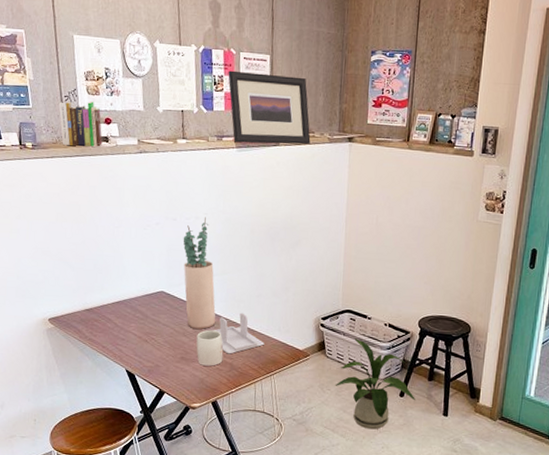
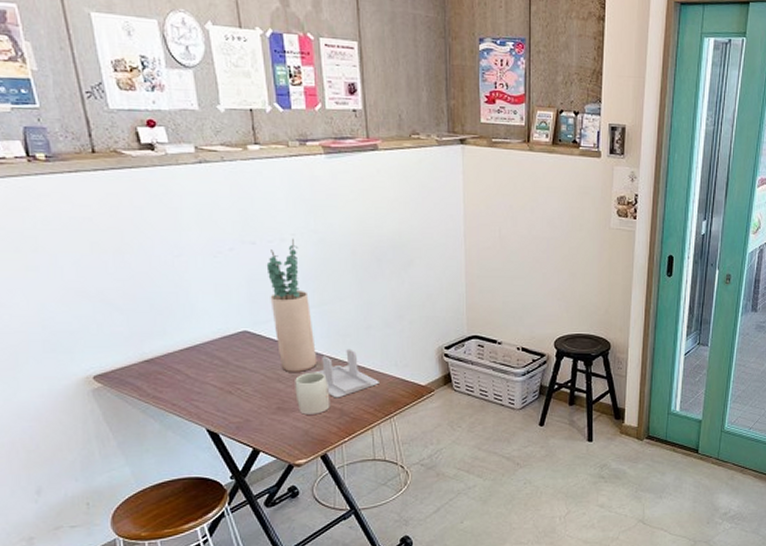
books: present [58,101,103,147] -> none [78,98,146,157]
picture frame: present [228,70,311,145] -> none [306,60,415,149]
house plant: present [335,338,416,430] -> none [466,367,558,465]

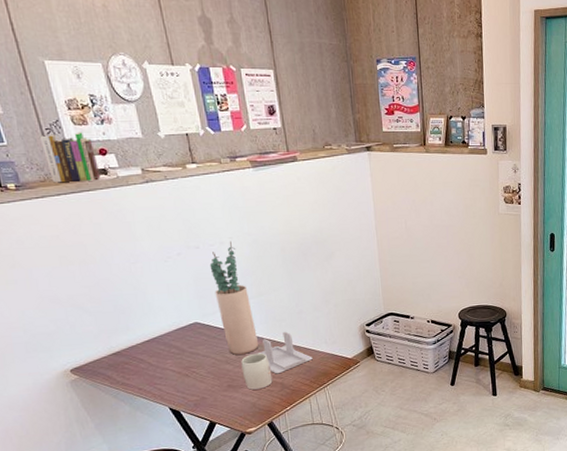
books: none [78,98,146,157] -> present [39,132,101,183]

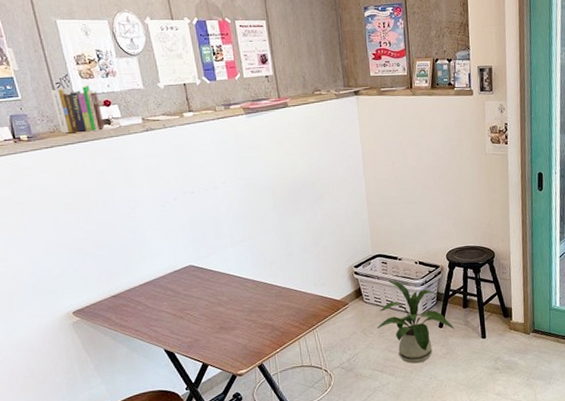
vase: present [209,241,259,356] -> none [204,185,250,298]
mug: present [241,353,273,390] -> none [233,295,263,332]
napkin holder: present [257,331,313,374] -> none [249,273,302,316]
house plant: none [388,339,467,421] -> present [376,280,455,364]

